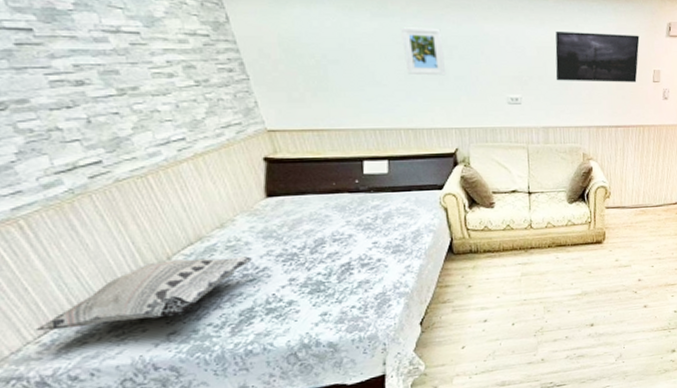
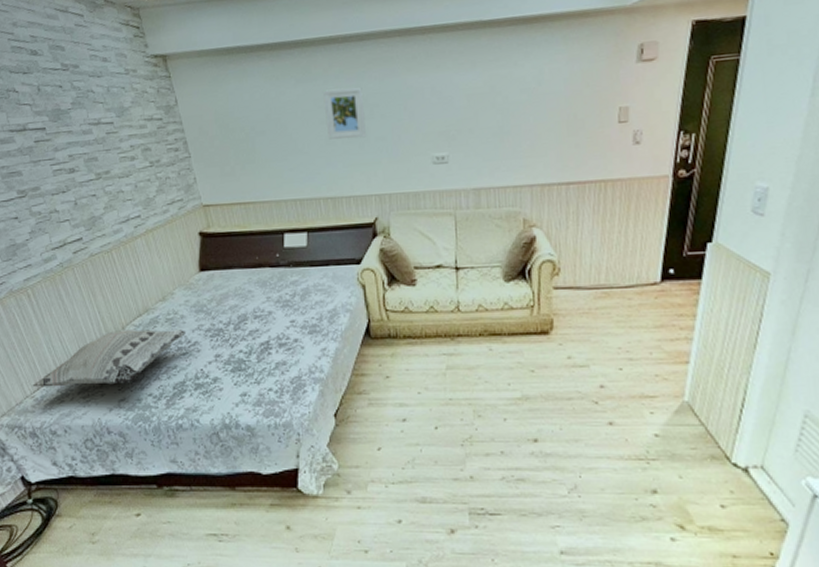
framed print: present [555,30,640,82] -> none [488,65,599,133]

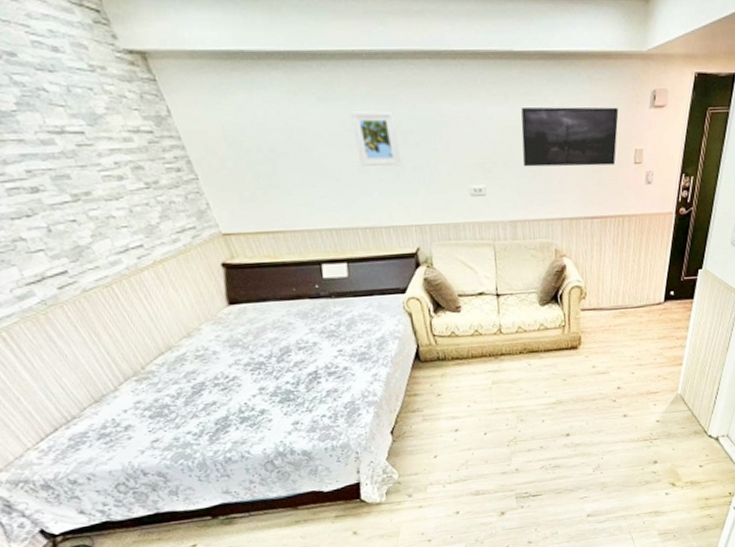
decorative pillow: present [32,329,187,387] -> none [32,365,223,439]
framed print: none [488,65,599,133] -> present [521,107,619,167]

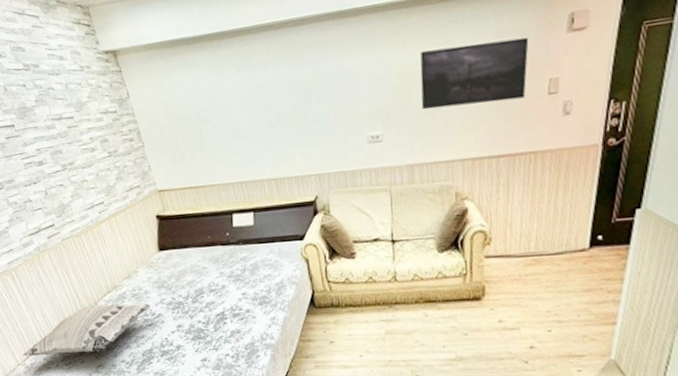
decorative pillow: none [32,365,223,439] -> present [22,303,151,356]
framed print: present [350,111,403,167] -> none [262,72,305,124]

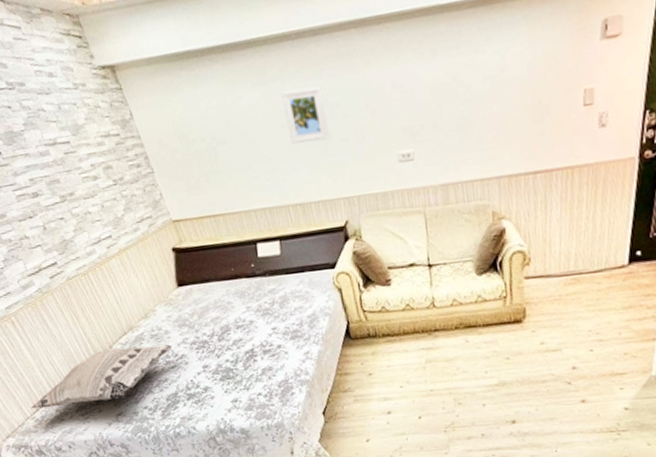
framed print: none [262,72,305,124] -> present [281,87,330,144]
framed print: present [420,37,529,110] -> none [450,45,563,125]

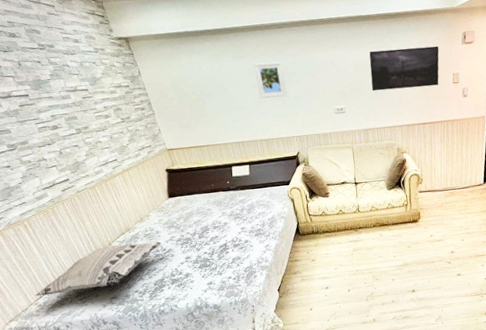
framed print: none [450,45,563,125] -> present [369,46,439,91]

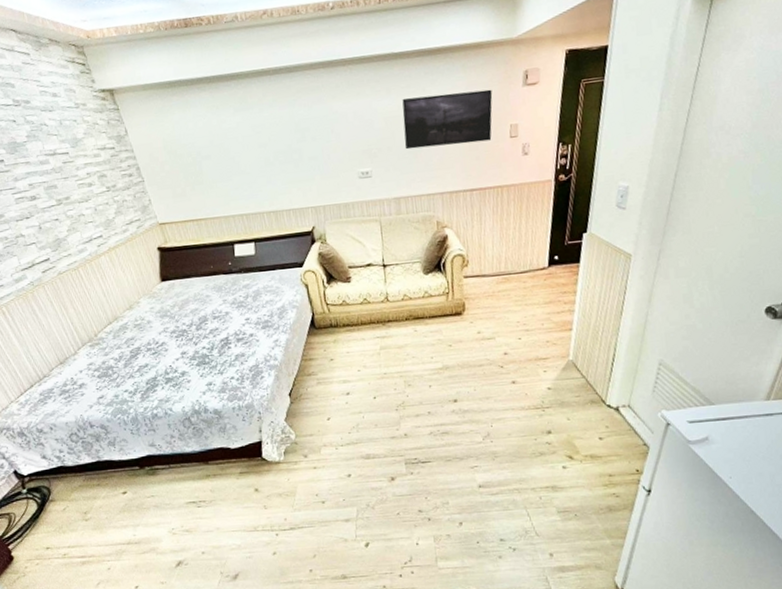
decorative pillow: present [35,241,162,297] -> none [15,333,154,393]
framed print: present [254,61,288,99] -> none [260,114,301,161]

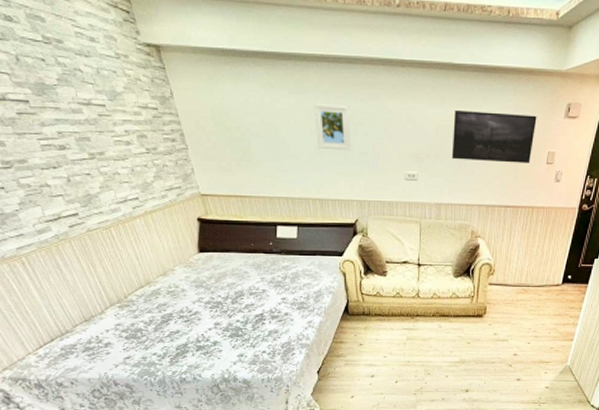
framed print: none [260,114,301,161] -> present [314,103,352,151]

